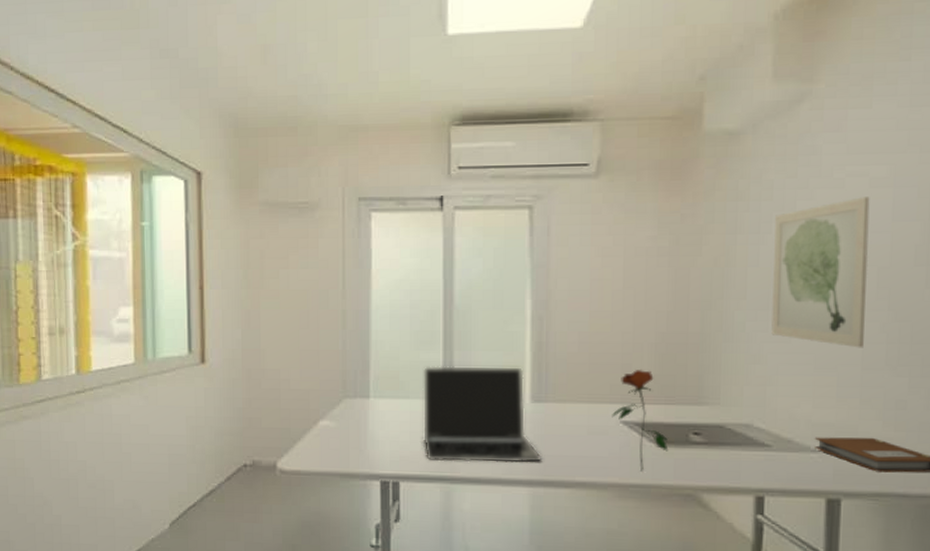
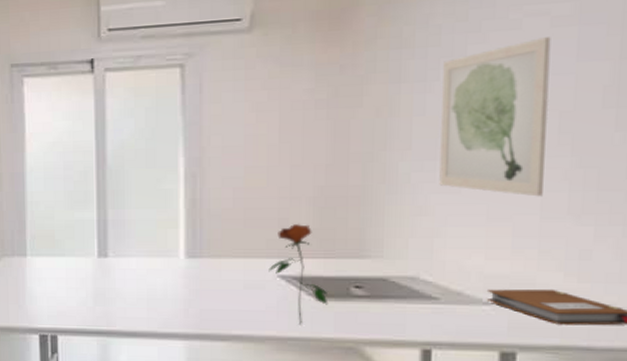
laptop: present [422,365,541,463] -> none [77,223,197,317]

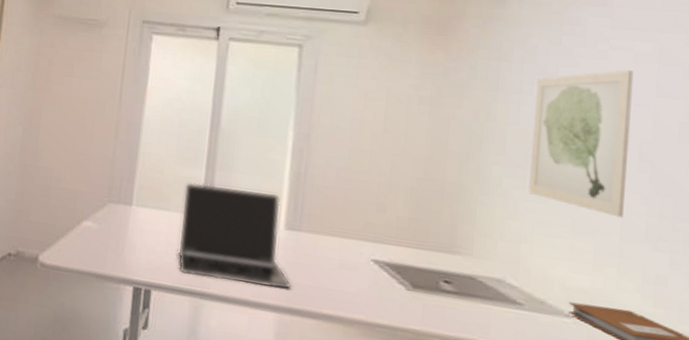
laptop: none [77,223,197,317] -> present [178,182,291,290]
flower: present [269,223,329,325] -> none [363,210,418,313]

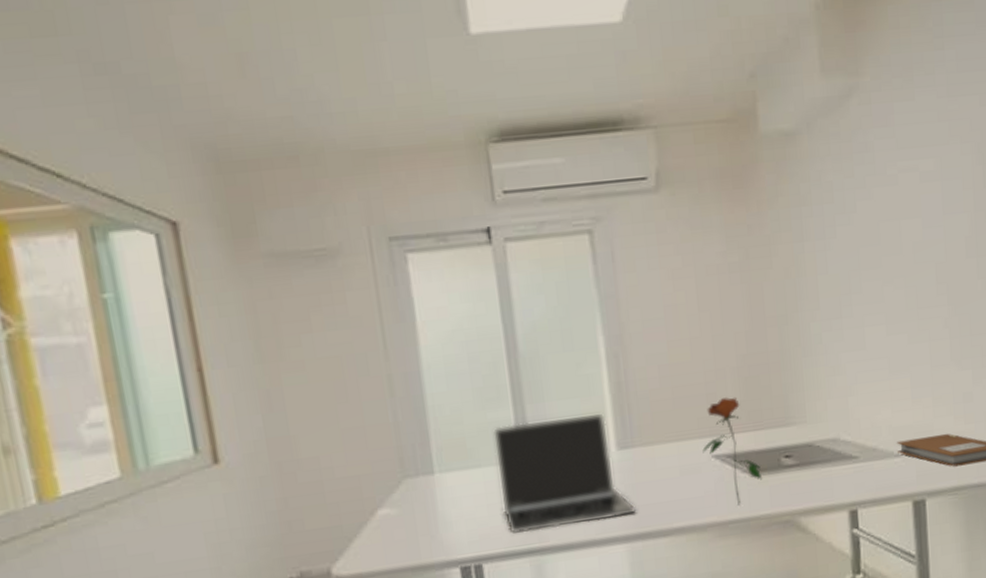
flower: none [363,210,418,313] -> present [702,396,763,506]
wall art: present [528,70,634,218] -> none [838,192,930,347]

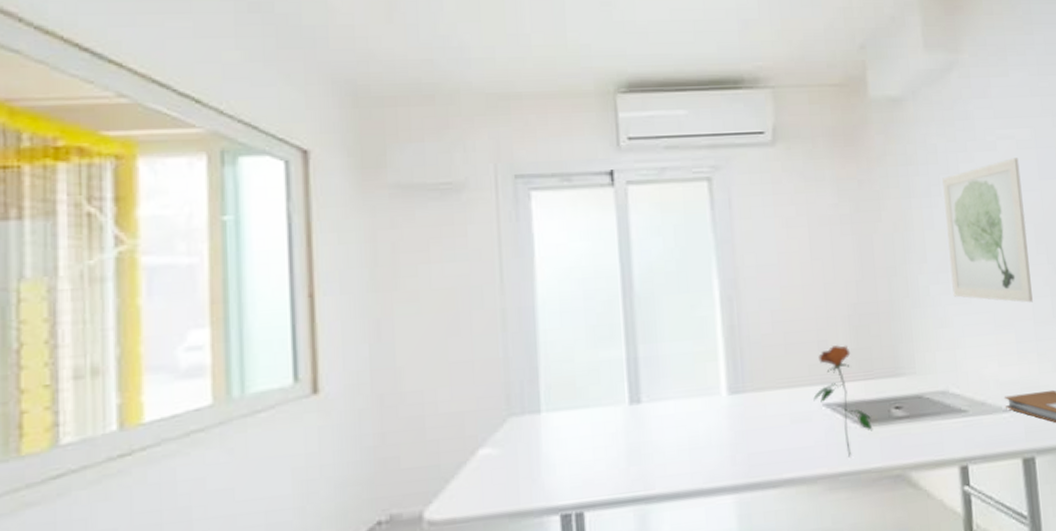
laptop: present [492,412,636,534] -> none [603,355,745,481]
wall art: none [838,192,930,347] -> present [942,158,1033,303]

